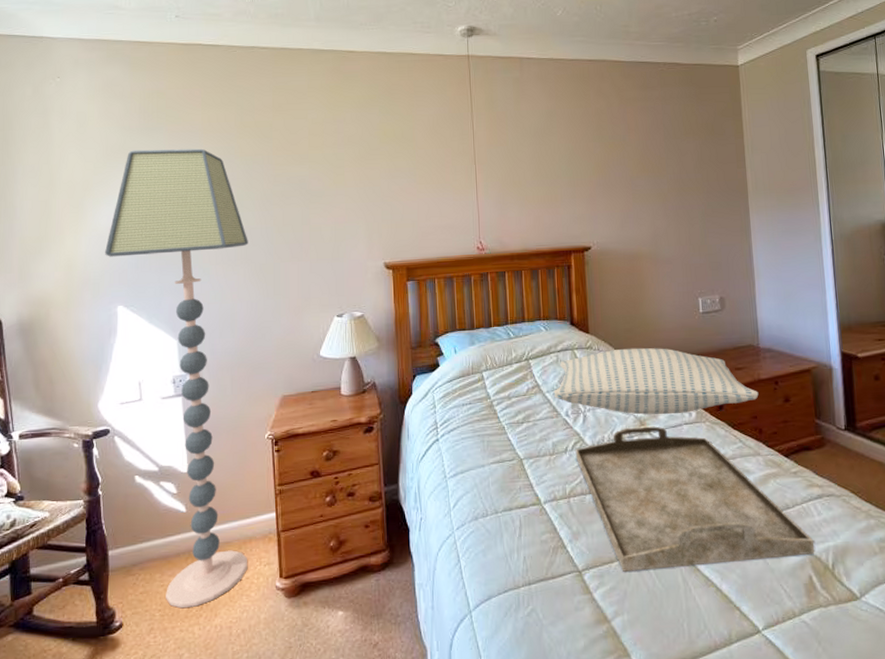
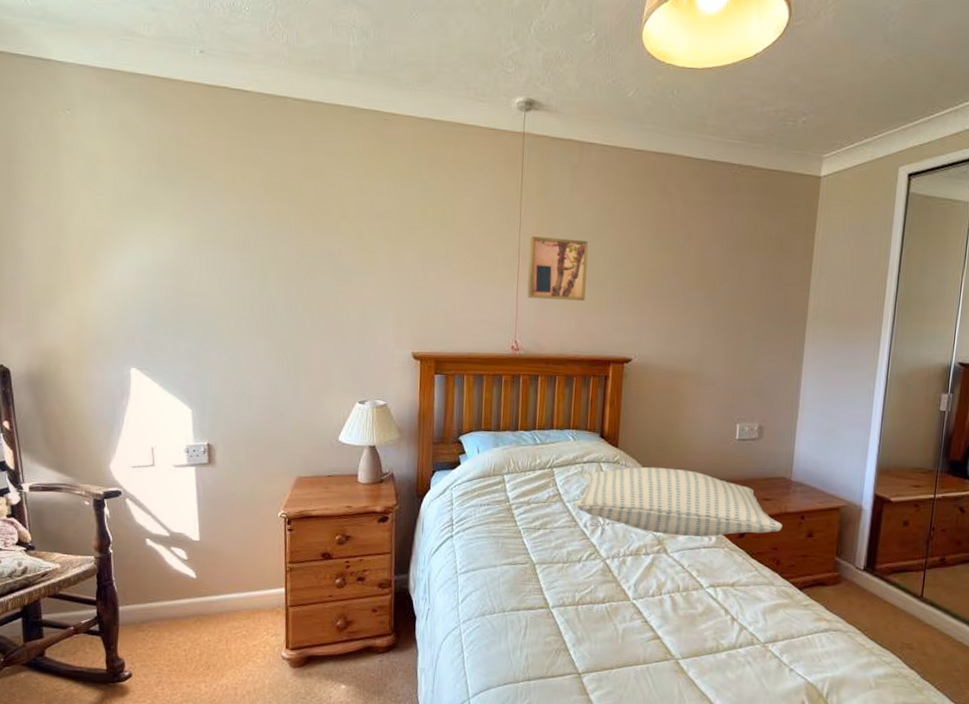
floor lamp: present [105,148,248,609] -> none [118,201,270,667]
wall art: none [483,143,541,201] -> present [527,236,589,301]
serving tray: present [575,426,814,572] -> none [588,545,812,682]

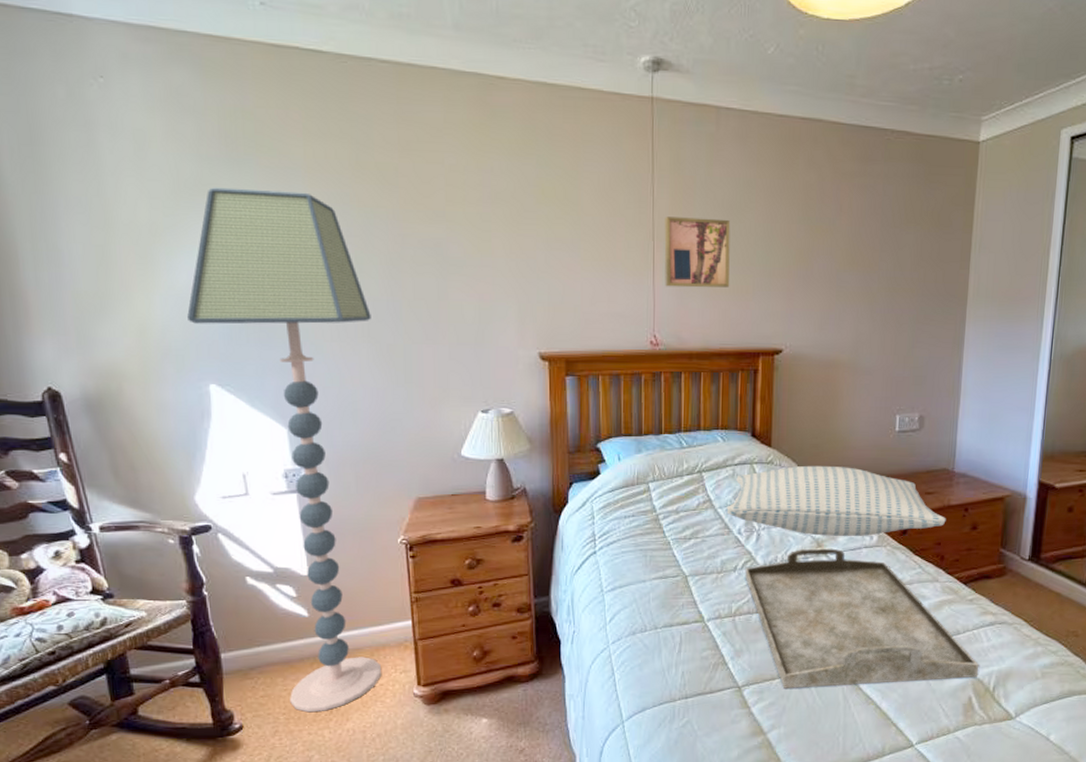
floor lamp: none [118,201,270,667] -> present [187,187,381,713]
serving tray: none [588,545,812,682] -> present [744,548,978,689]

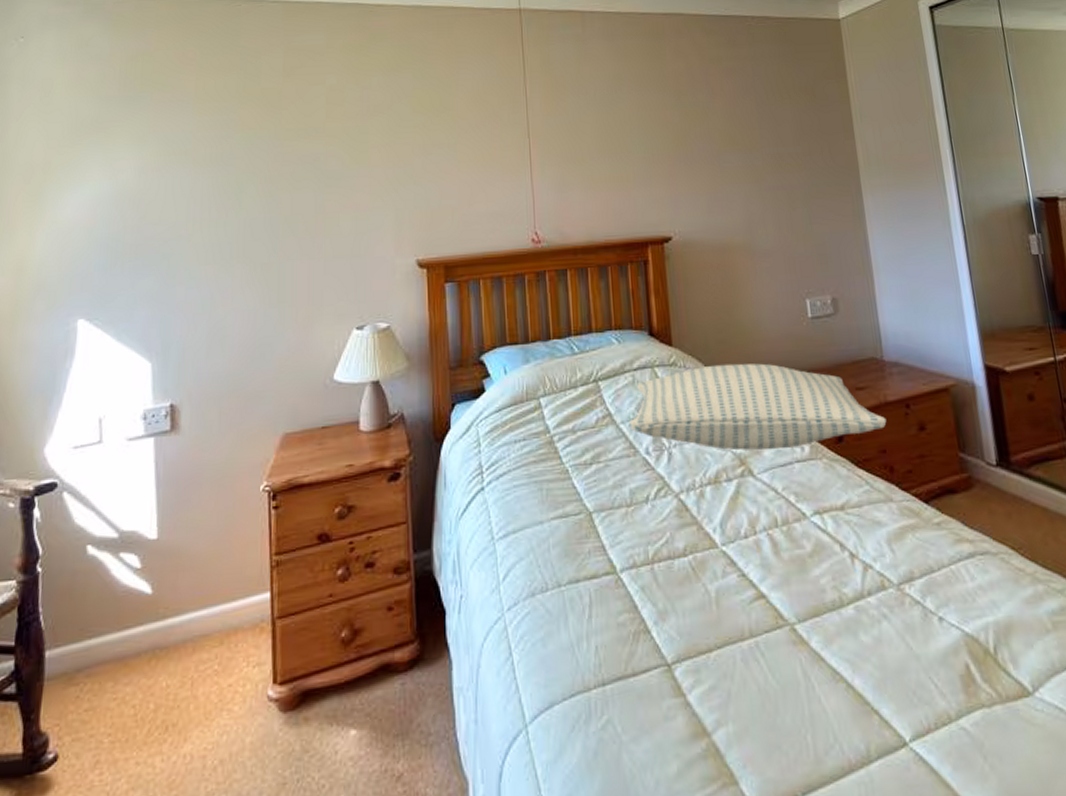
floor lamp: present [187,187,381,713] -> none [66,121,248,732]
wall art: present [664,217,731,288] -> none [539,111,610,182]
serving tray: present [744,548,978,689] -> none [658,465,970,664]

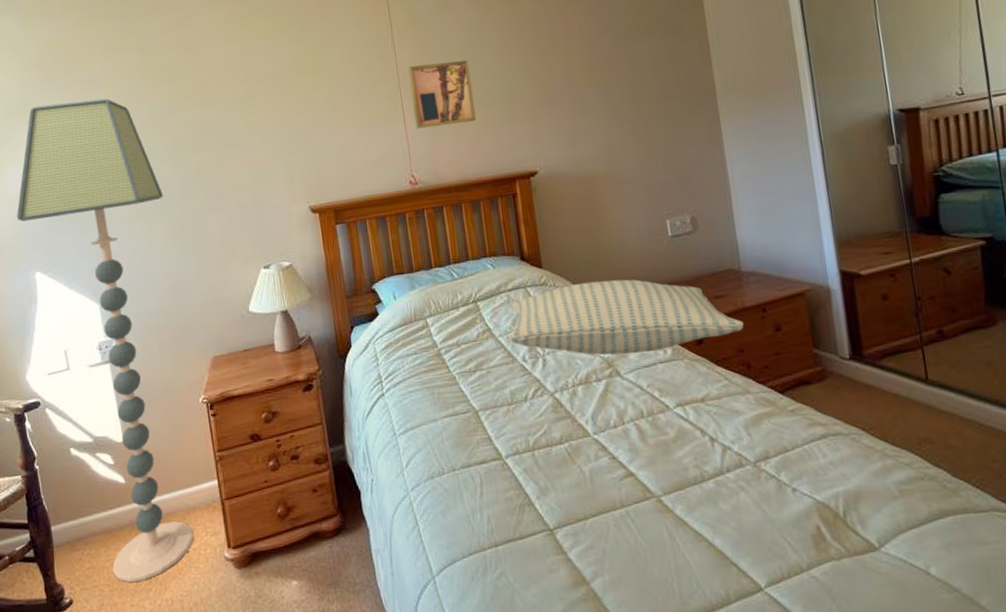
floor lamp: none [66,121,248,732] -> present [17,98,193,583]
wall art: none [539,111,610,182] -> present [407,60,477,129]

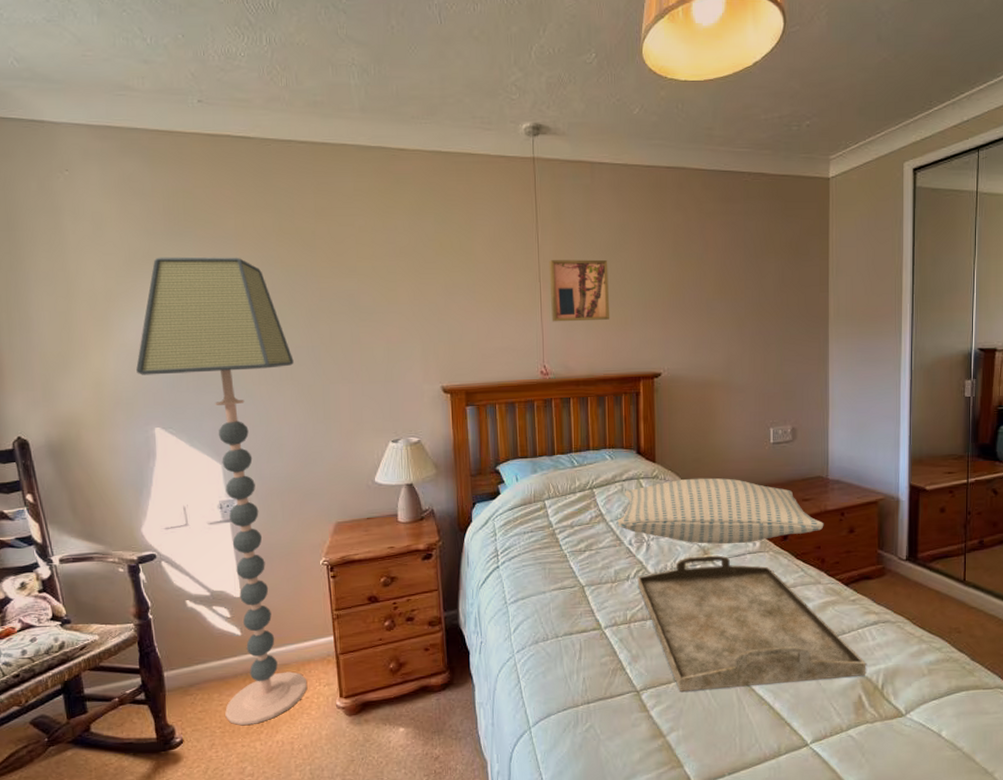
serving tray: none [536,367,821,529] -> present [637,555,865,692]

